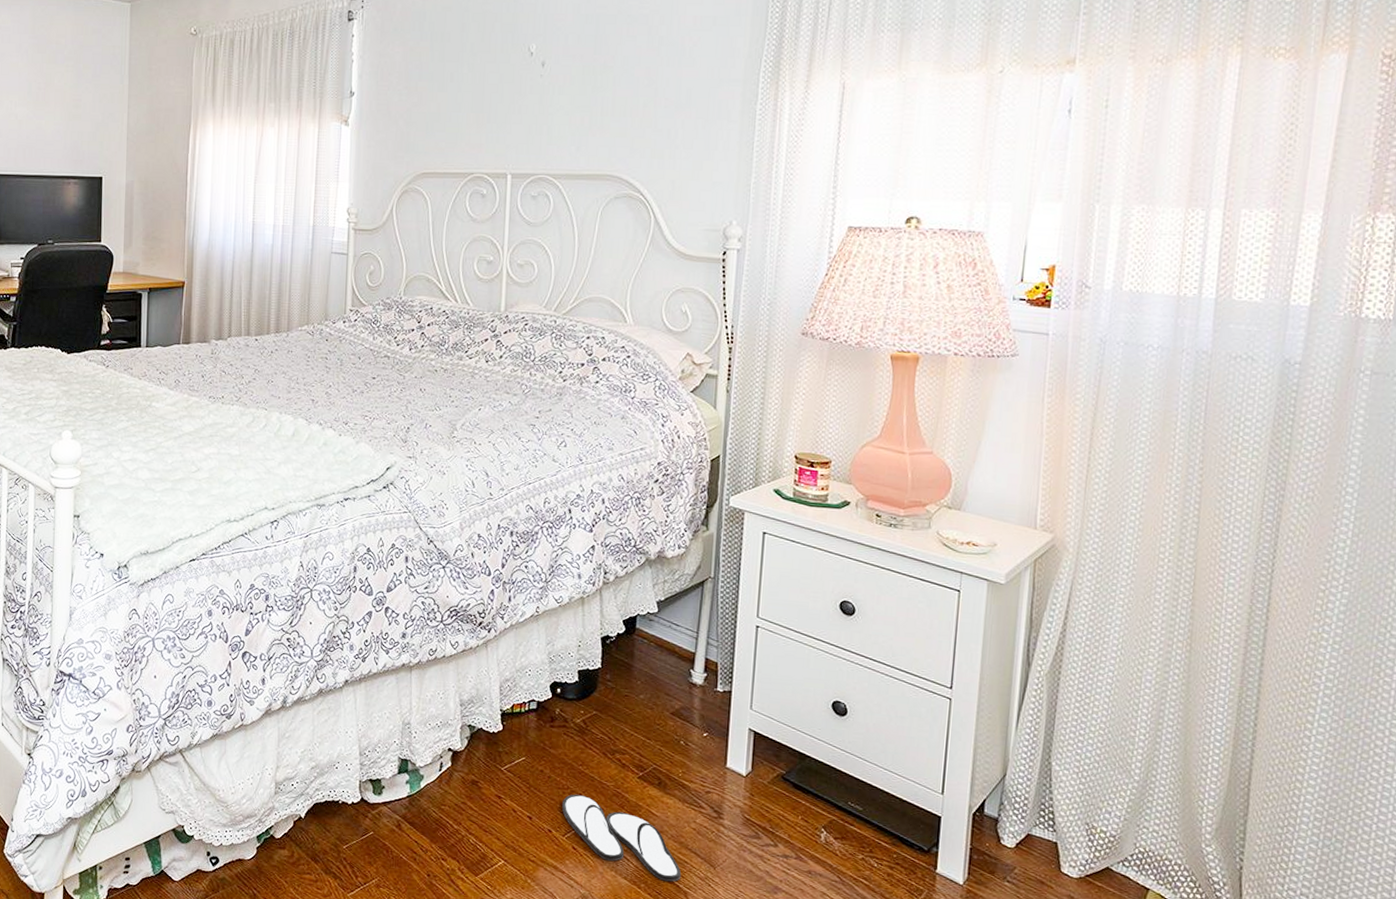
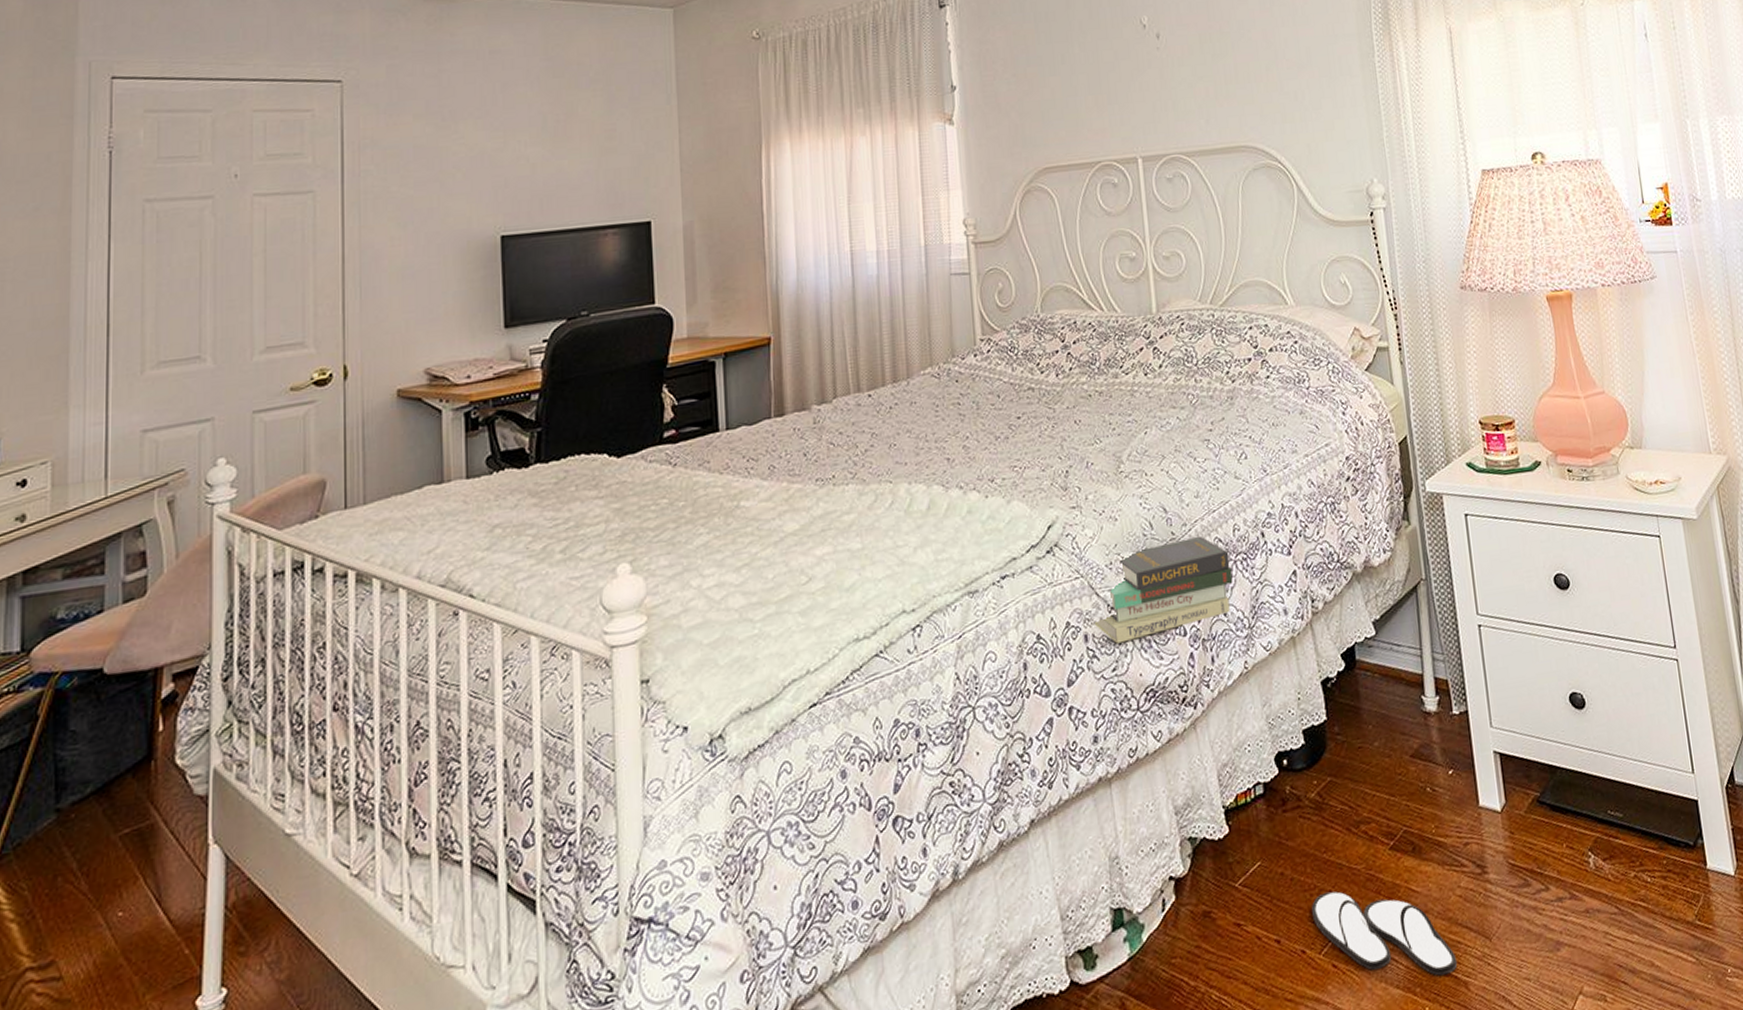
books: none [413,500,538,570] -> present [1092,535,1233,644]

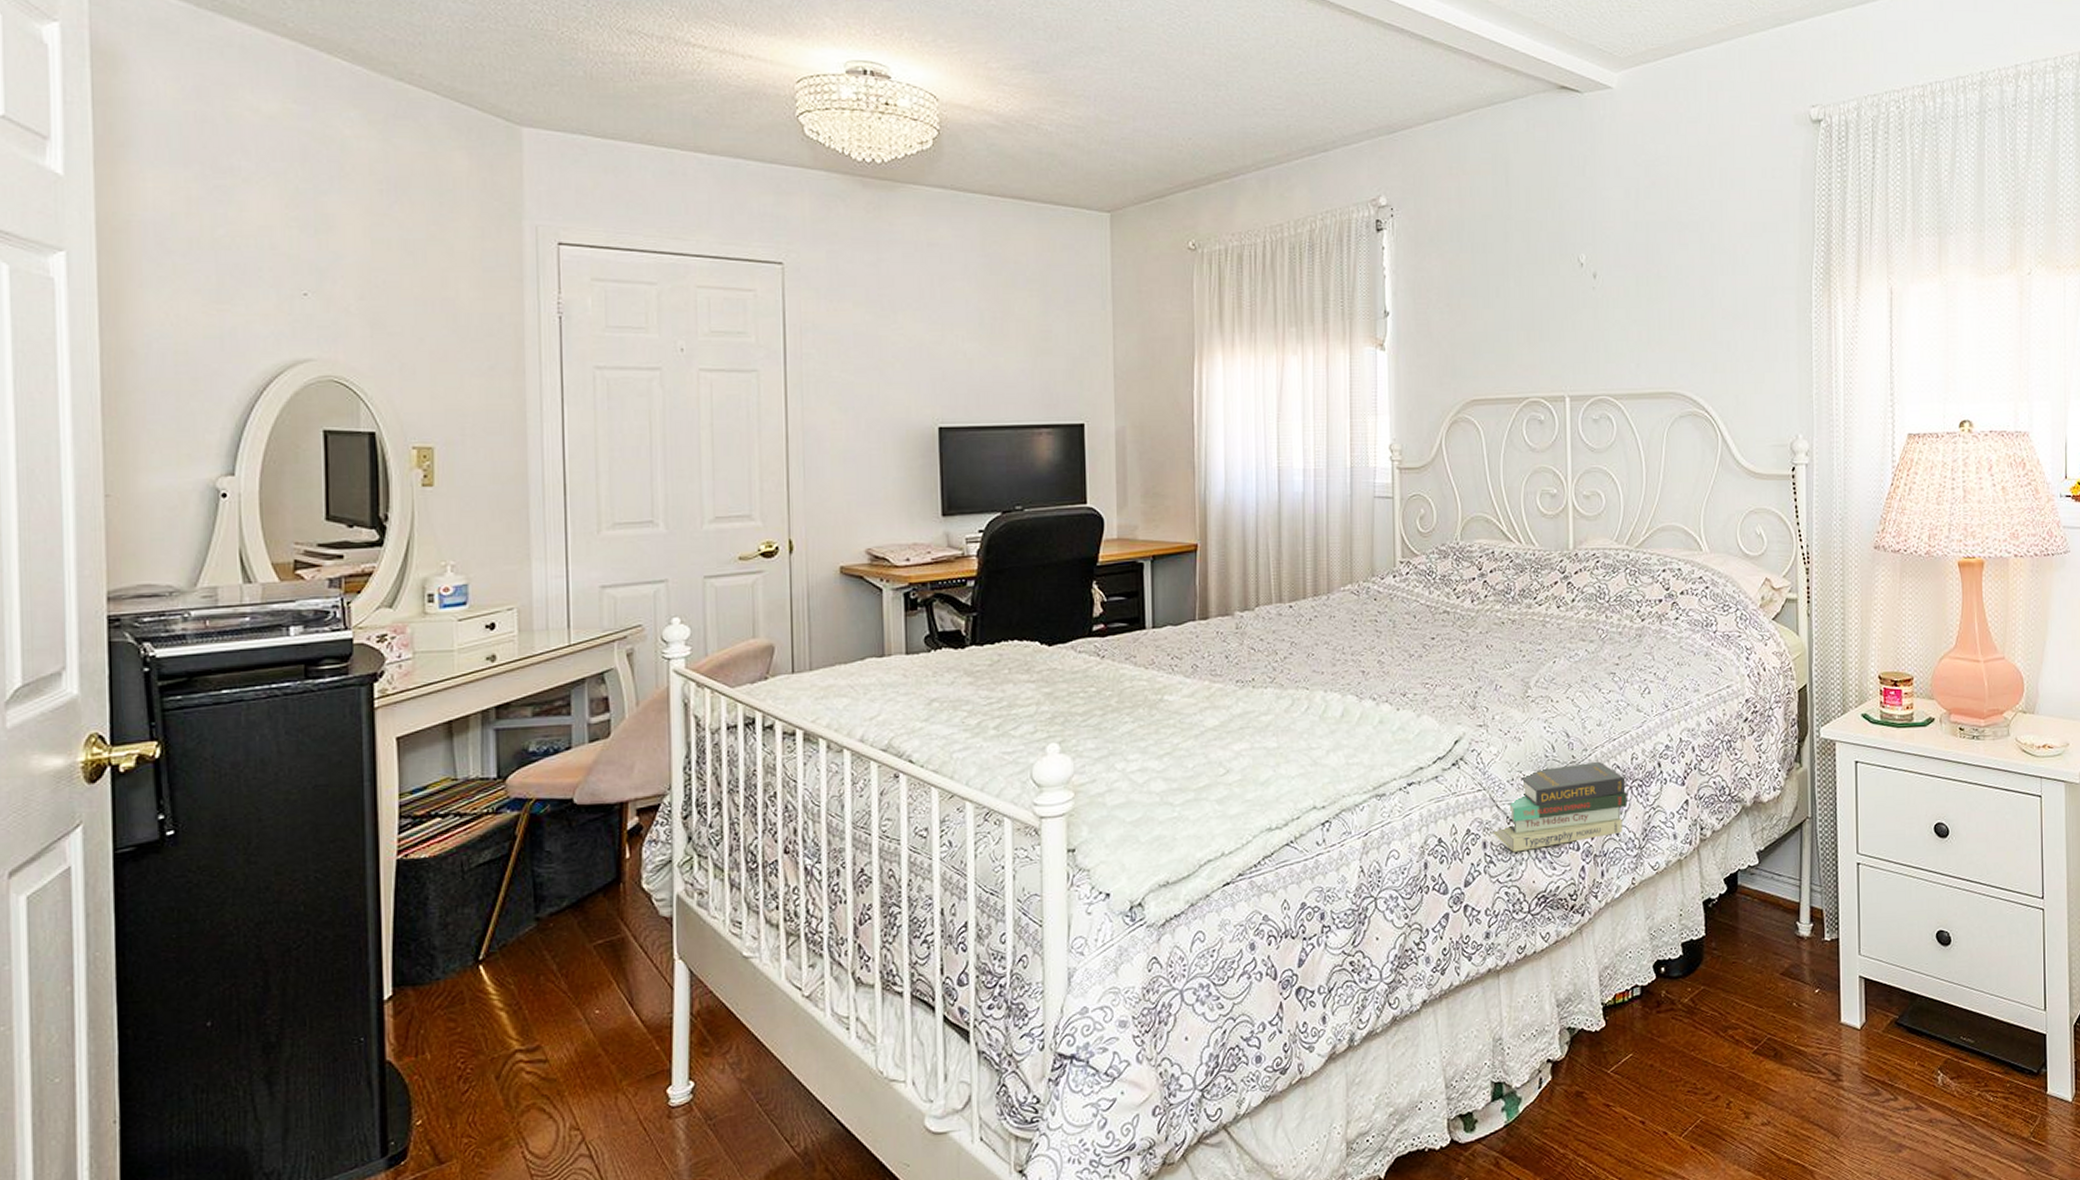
slippers: present [1312,891,1458,976] -> none [1677,1084,1806,1164]

